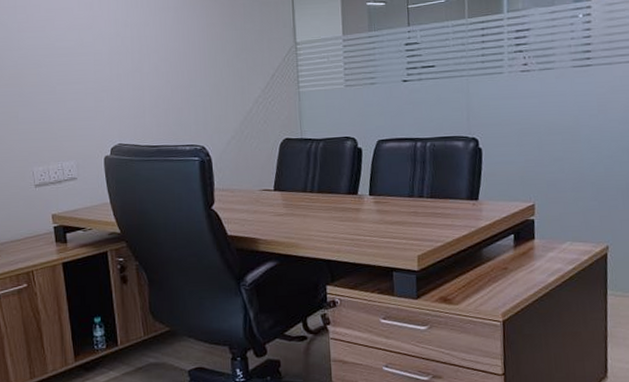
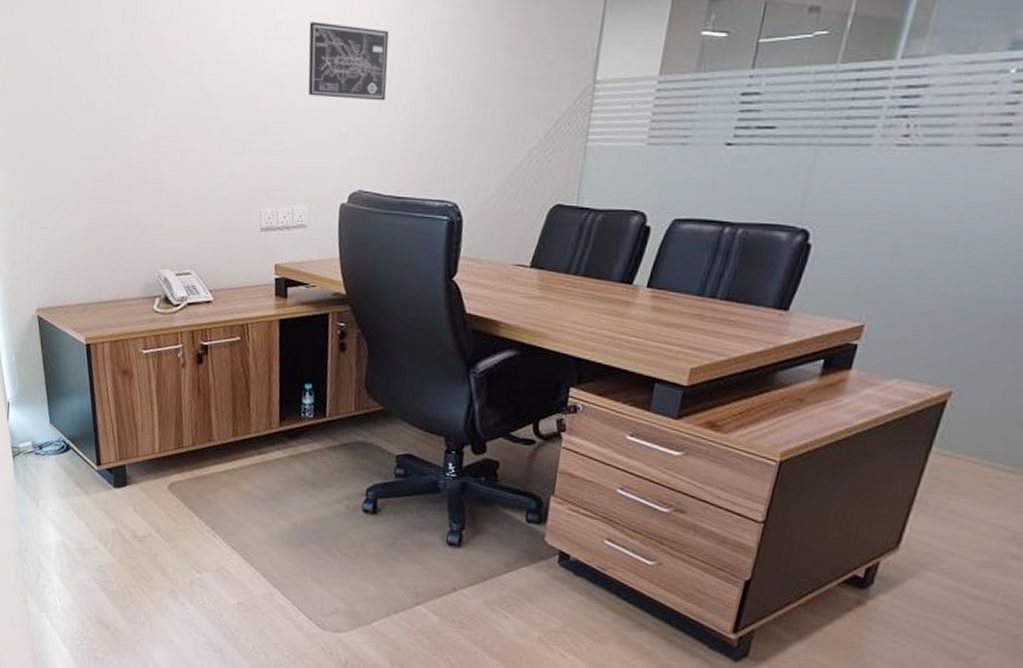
wall art: none [57,13,131,72] -> present [308,22,389,101]

